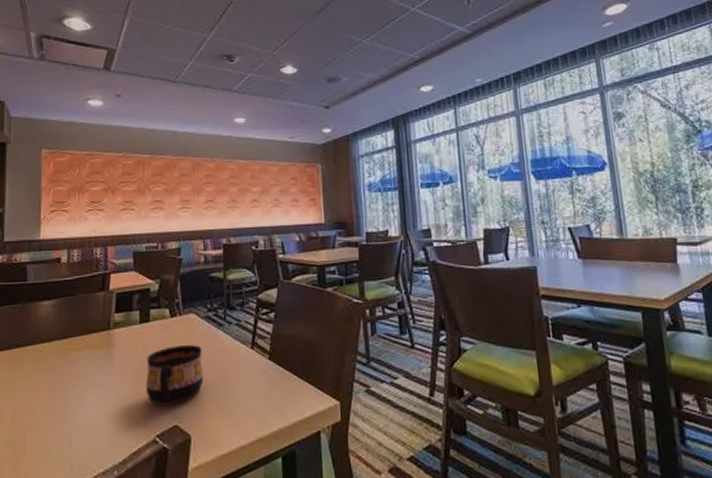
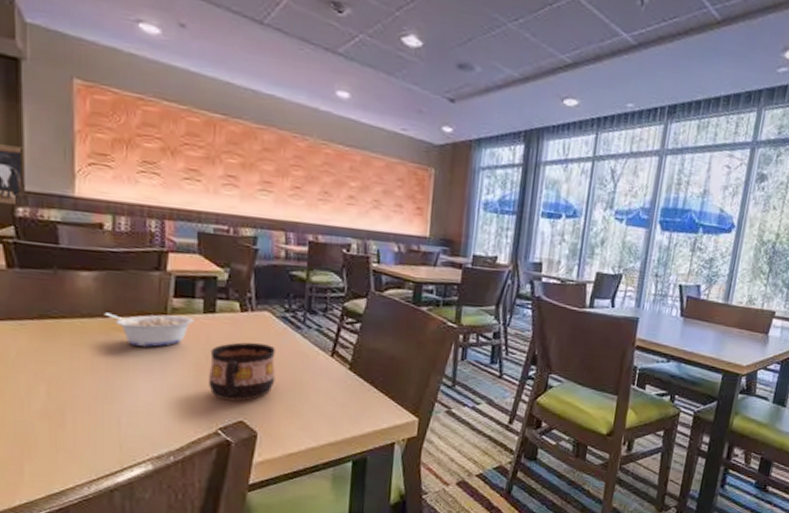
legume: none [60,329,132,362] -> present [104,312,194,347]

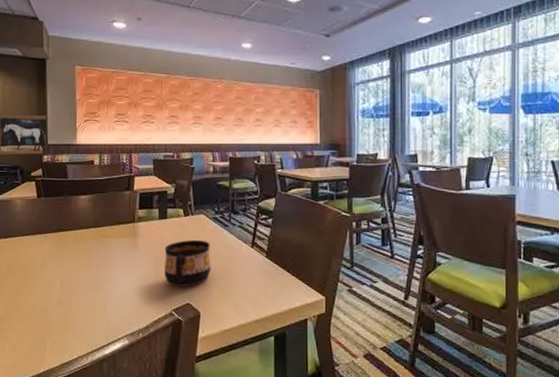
legume: present [104,312,194,347] -> none [95,223,153,248]

